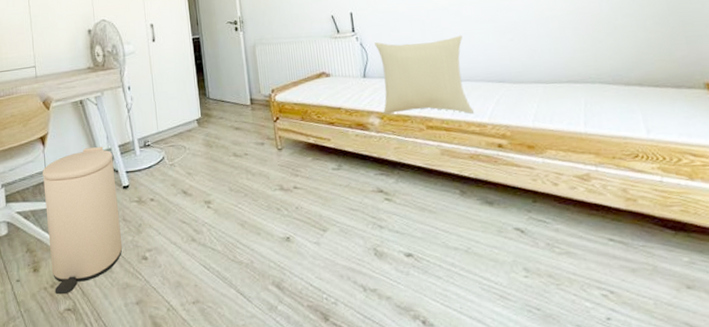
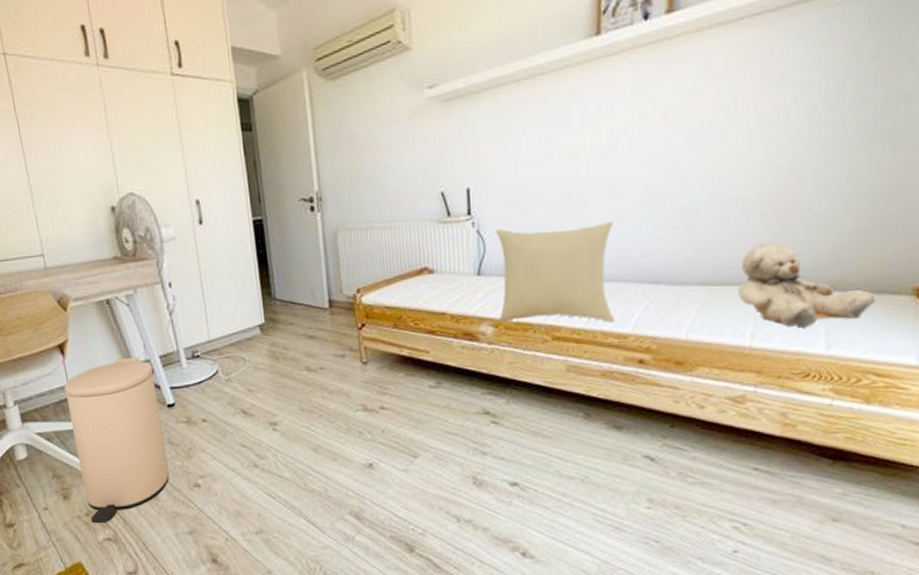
teddy bear: none [566,49,678,117] -> present [738,242,877,328]

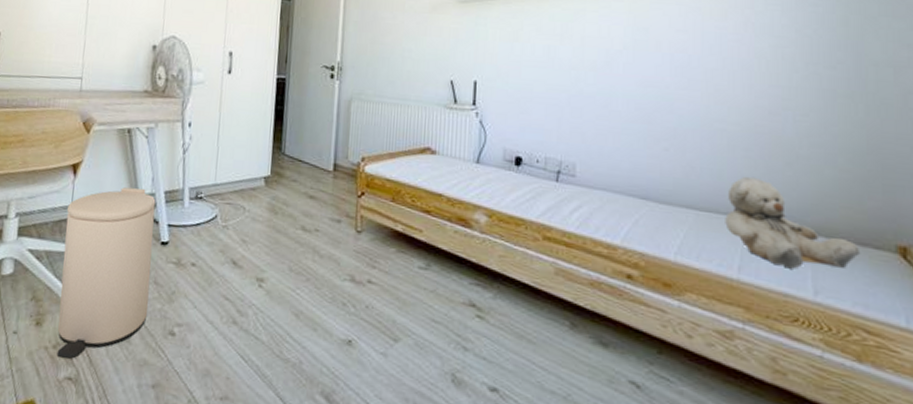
pillow: present [496,221,615,322] -> none [493,123,606,231]

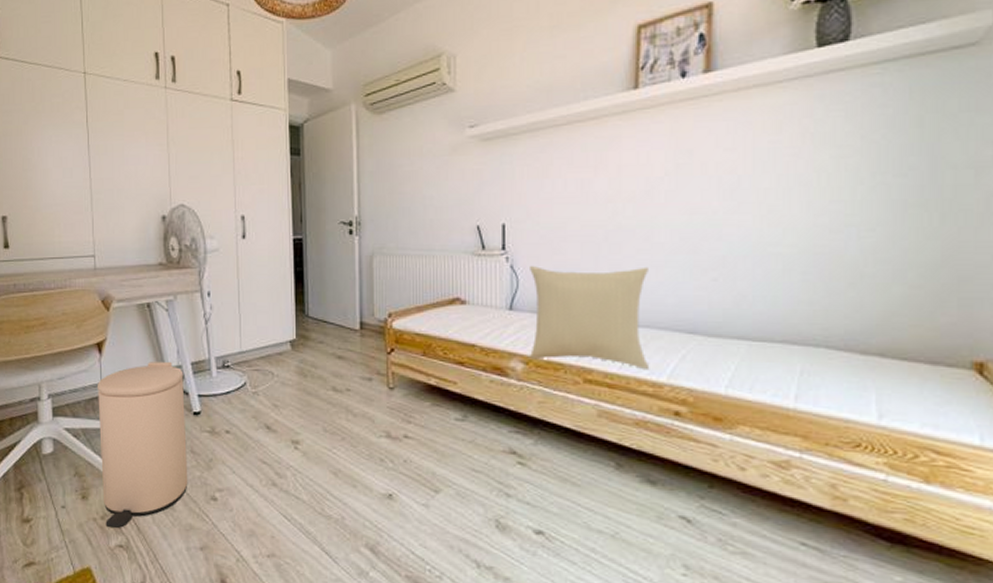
pillow: none [493,123,606,231] -> present [530,266,650,369]
teddy bear: present [725,176,861,269] -> none [780,301,932,394]

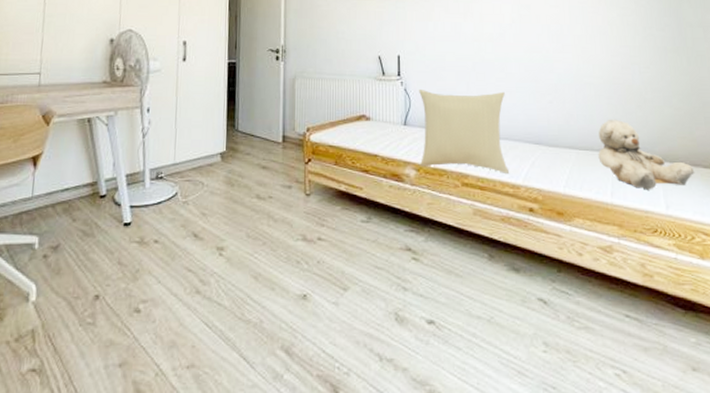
pedal bin: present [98,361,188,529] -> none [19,173,118,351]
teddy bear: none [780,301,932,394] -> present [598,119,695,190]

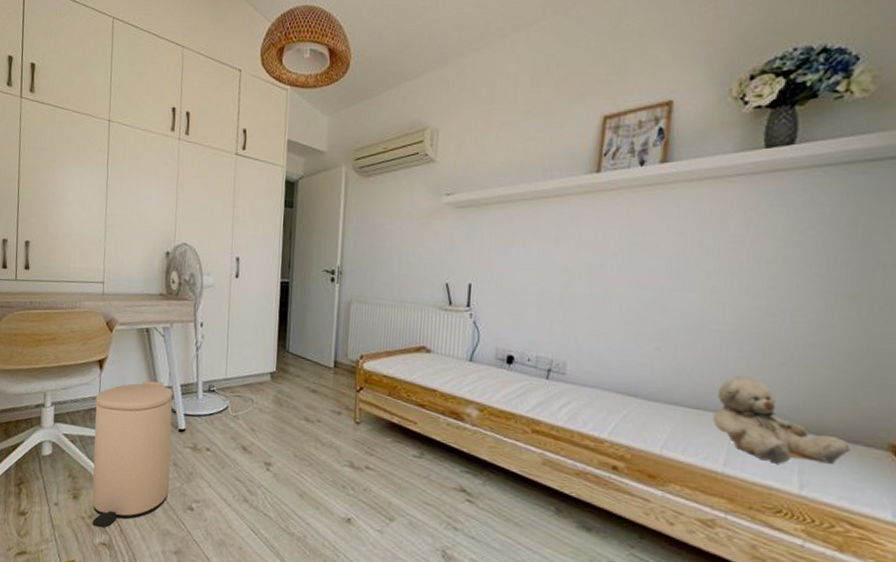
pedal bin: none [19,173,118,351] -> present [92,381,173,528]
pillow: present [419,90,510,173] -> none [485,324,598,425]

